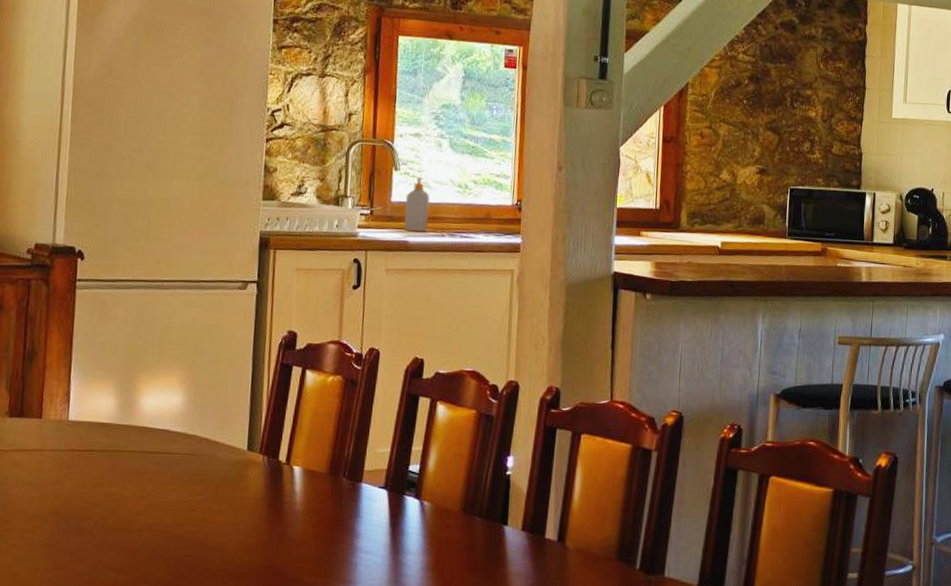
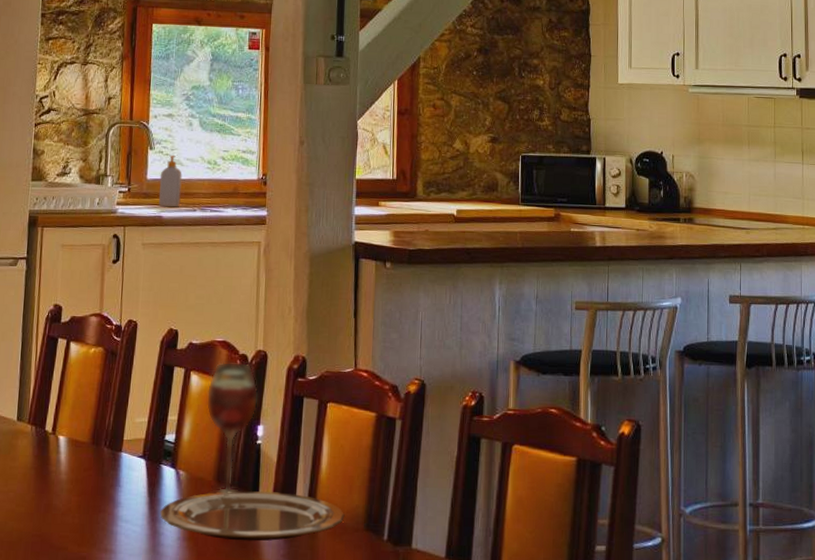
plate: none [402,522,597,571] -> present [160,491,345,541]
wineglass: none [453,392,509,525] -> present [206,361,259,495]

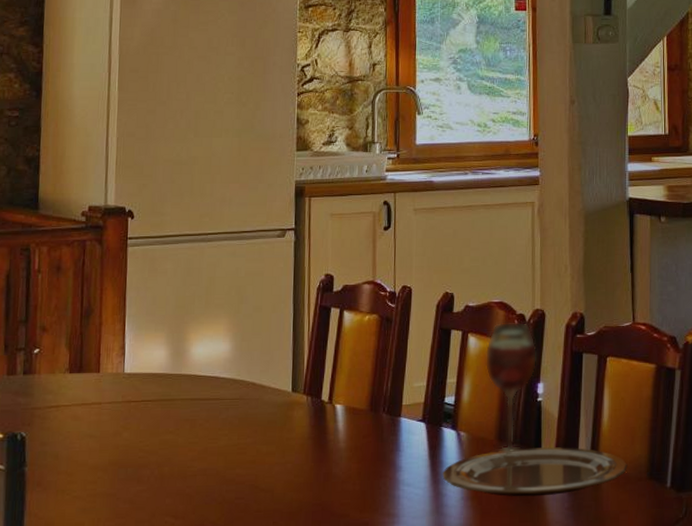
soap bottle: present [158,154,182,207] -> none [428,119,452,172]

